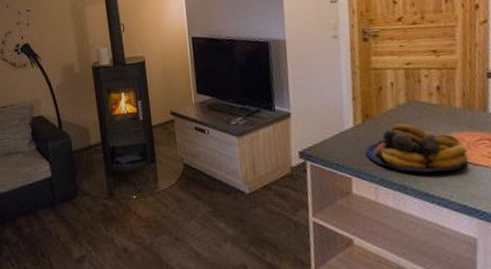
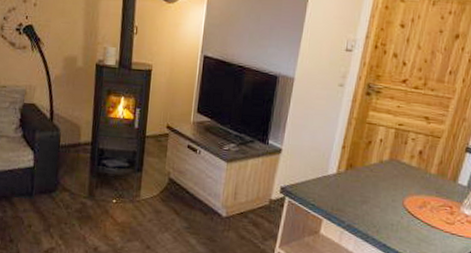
fruit bowl: present [365,123,469,173] -> none [341,178,430,229]

